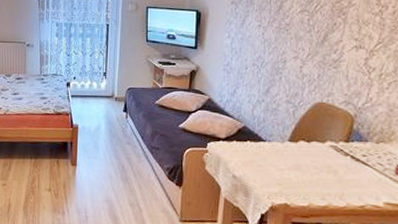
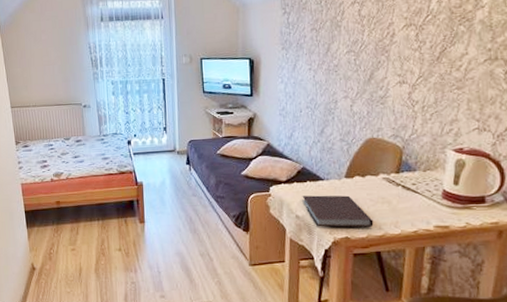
notebook: none [241,155,316,196] -> present [302,195,374,228]

